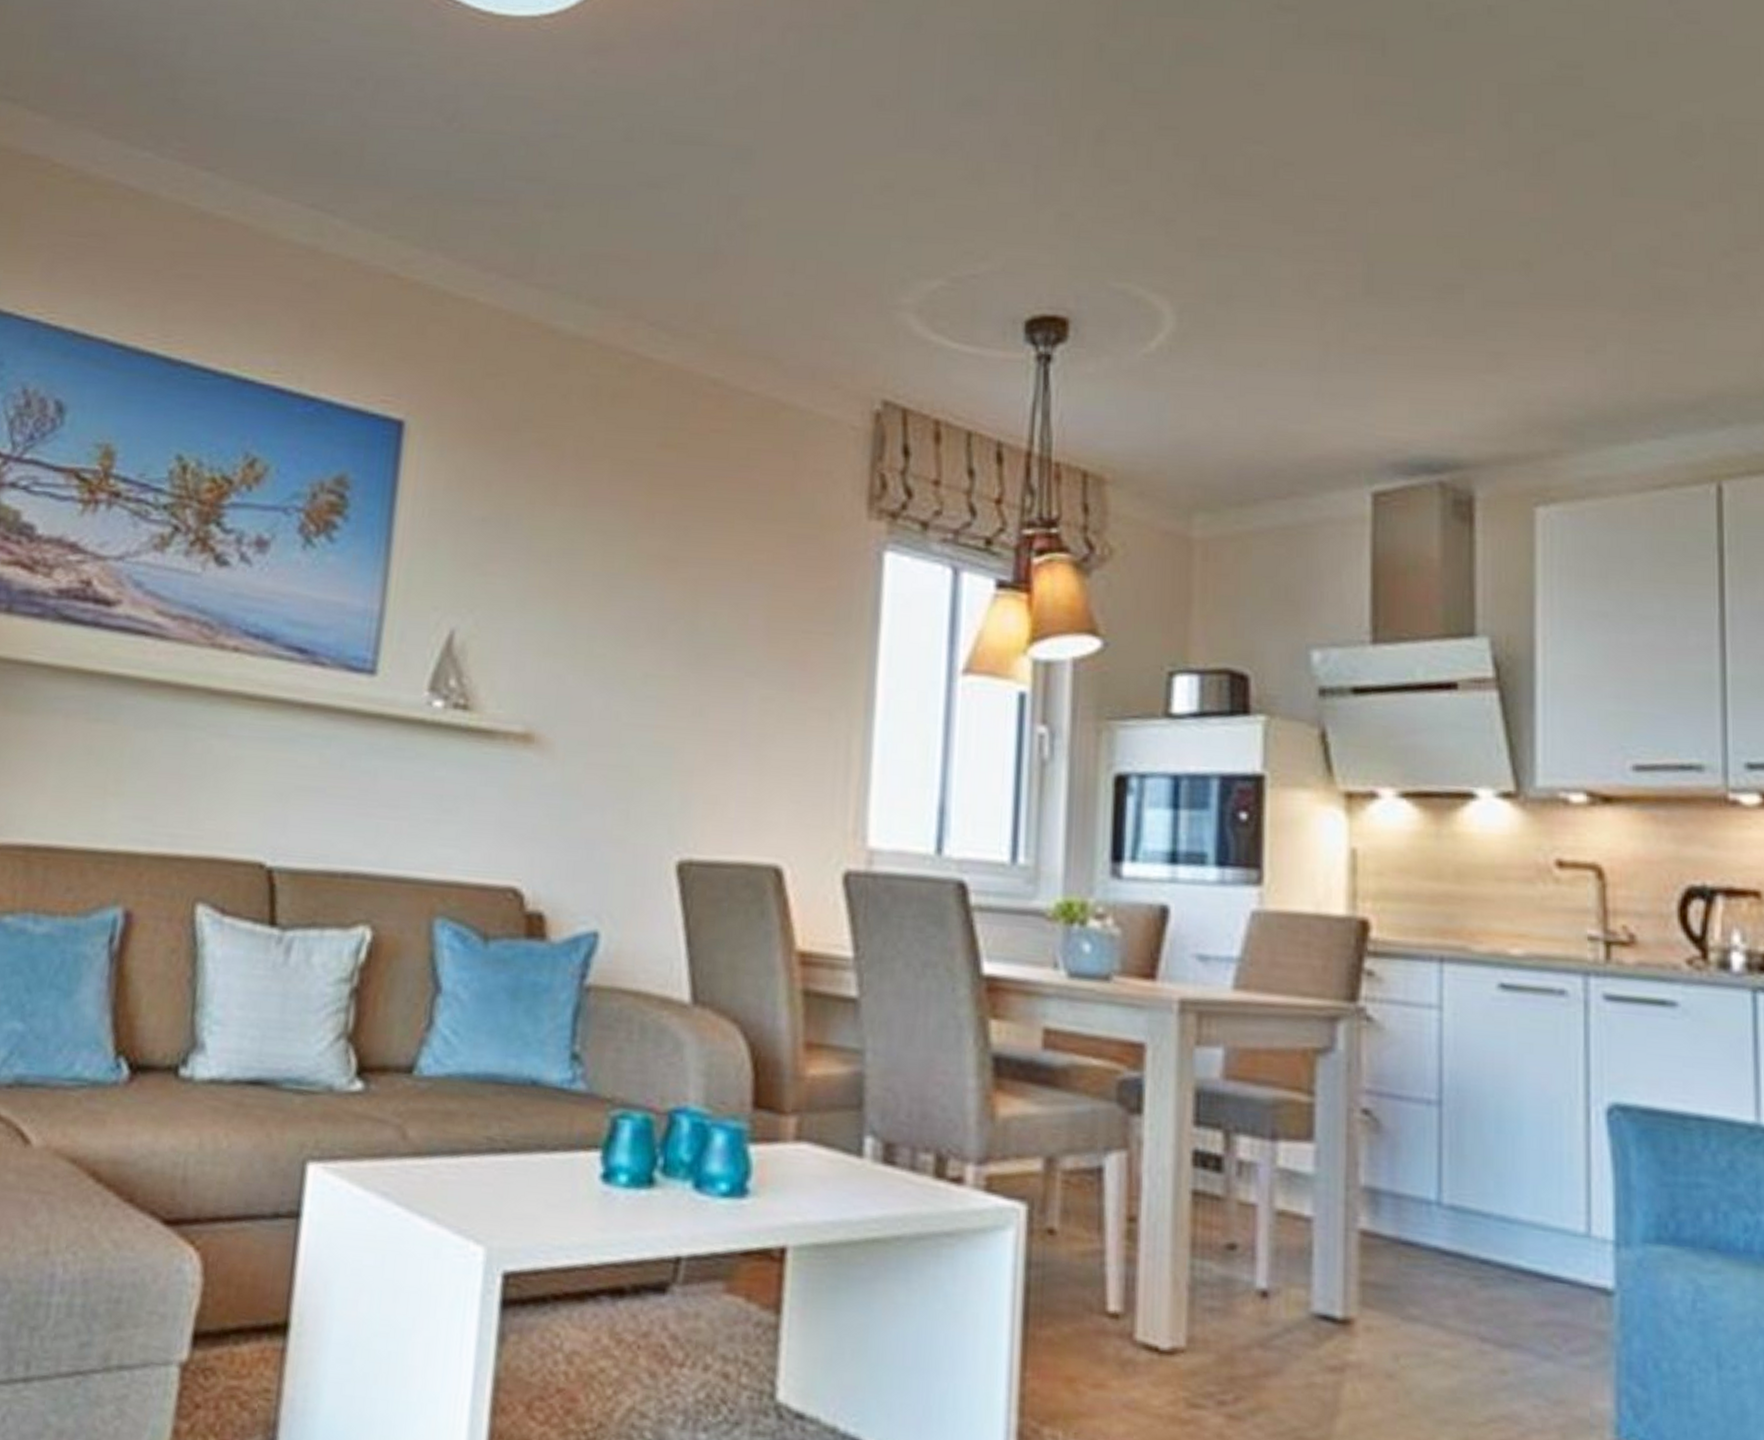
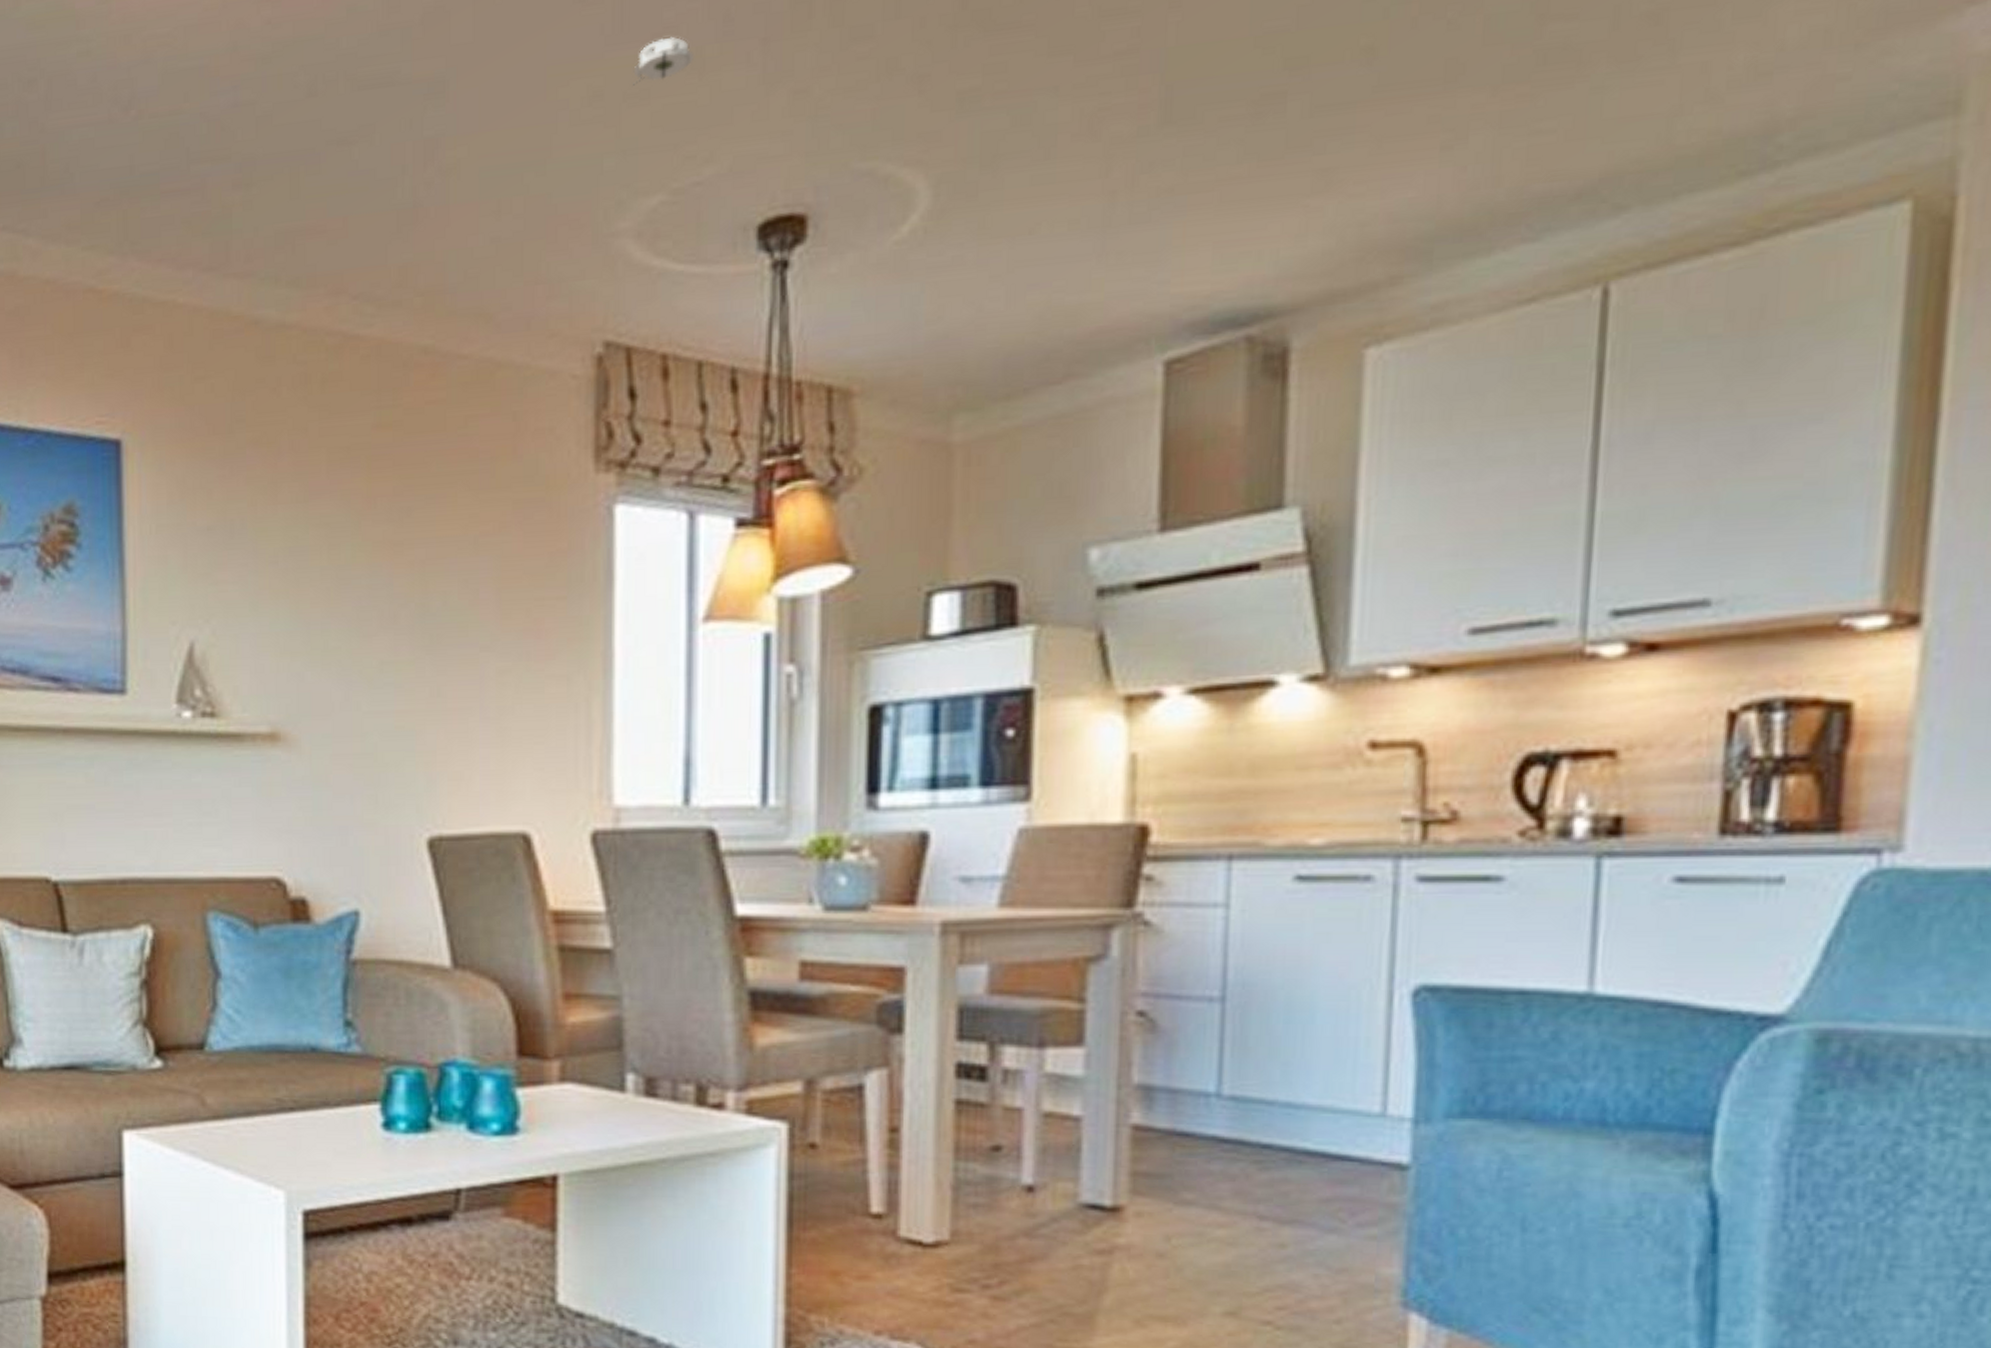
smoke detector: none [921,149,976,184] -> present [633,36,695,86]

